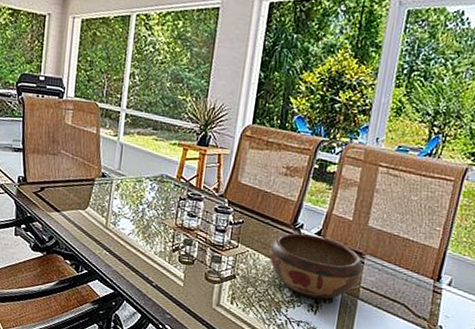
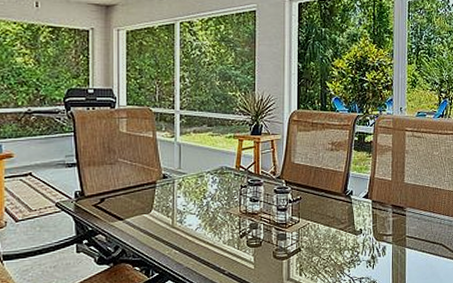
decorative bowl: present [269,232,363,300] -> none [327,199,406,255]

